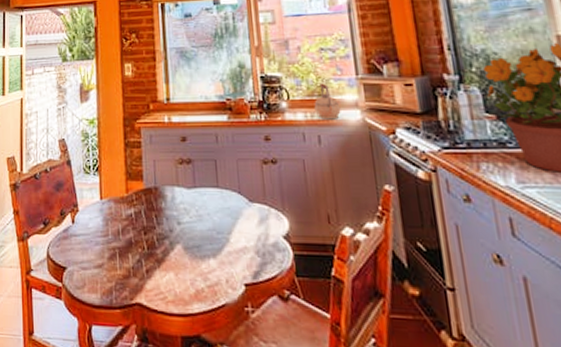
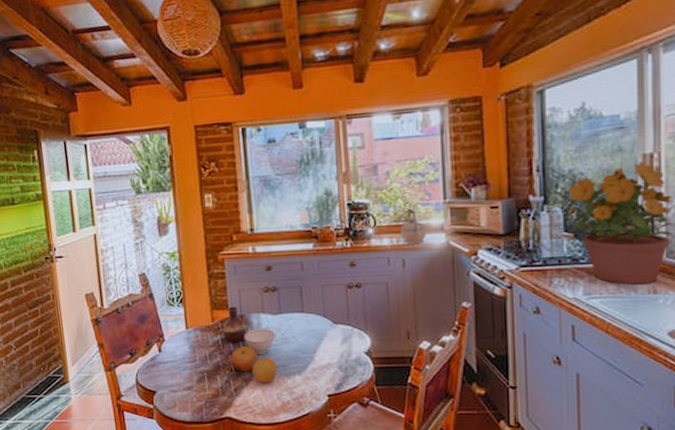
vase: none [137,177,160,218] -> present [223,306,246,343]
fruit: none [143,222,171,251] -> present [230,346,258,371]
bowl: none [157,203,189,233] -> present [244,329,275,355]
fruit: none [165,235,192,265] -> present [252,356,278,383]

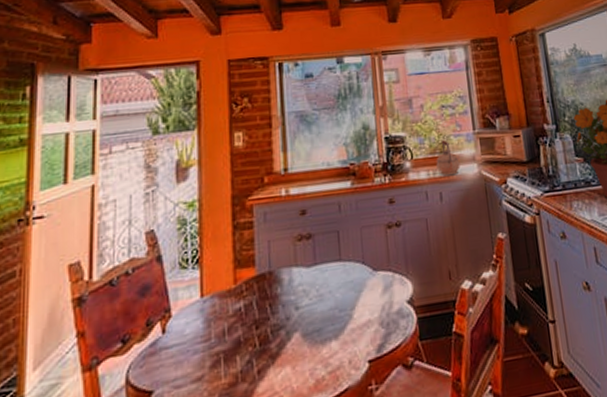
vase: present [223,306,246,343] -> none [247,261,275,309]
fruit: present [230,346,258,371] -> none [254,311,288,346]
bowl: present [244,329,275,355] -> none [272,285,309,321]
fruit: present [252,356,278,383] -> none [281,321,311,357]

